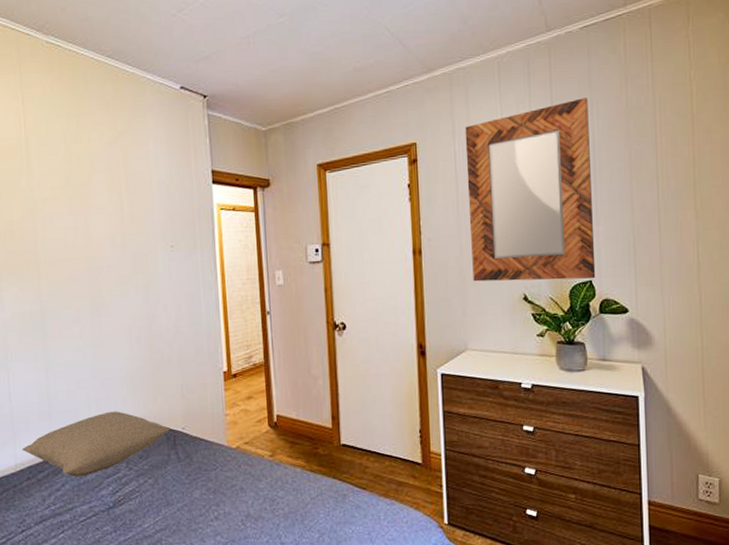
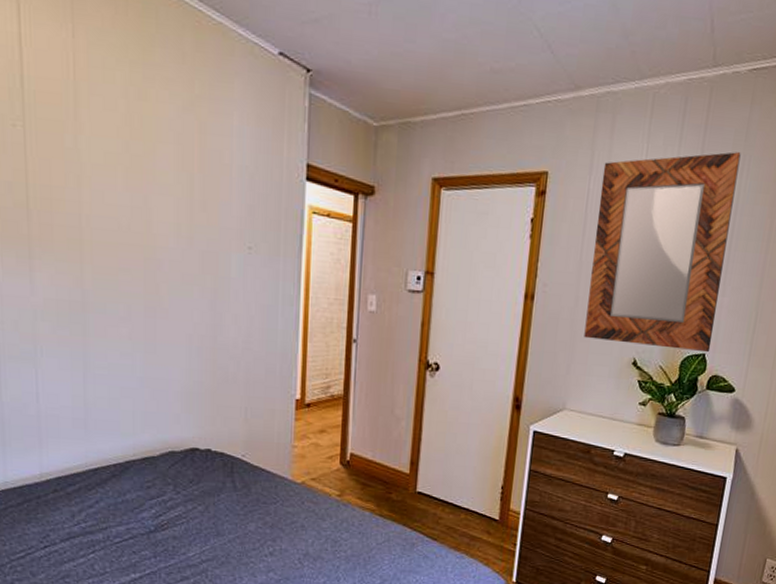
pillow: present [21,411,171,477] -> none [49,427,229,495]

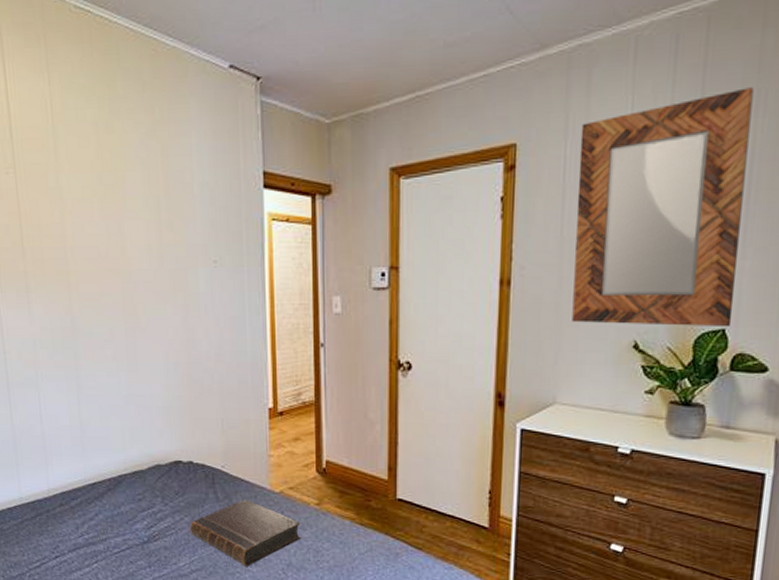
book: none [203,489,321,557] -> present [190,499,302,567]

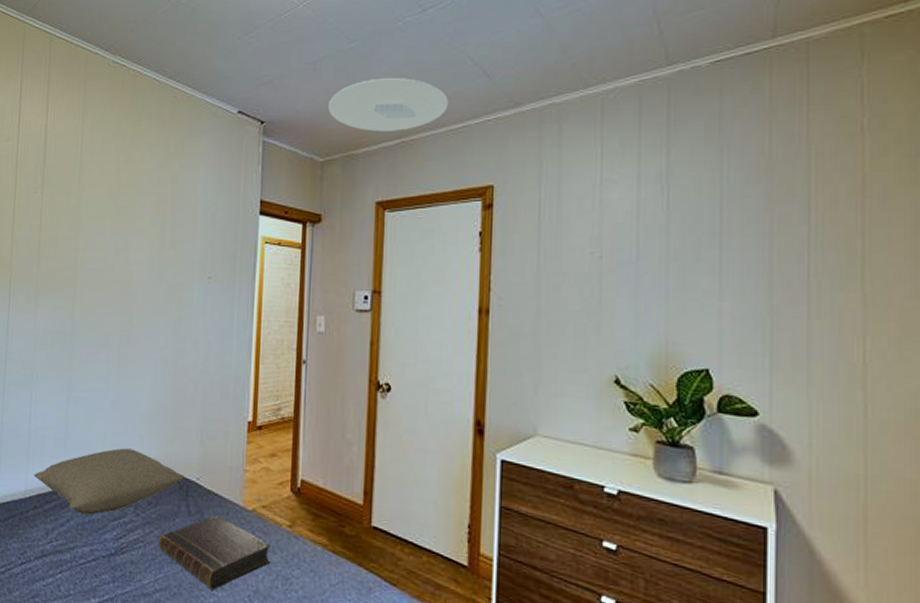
pillow: none [54,442,209,508] -> present [33,448,185,515]
ceiling light: none [333,17,467,85] -> present [328,78,448,132]
home mirror: present [572,87,754,328] -> none [551,145,716,368]

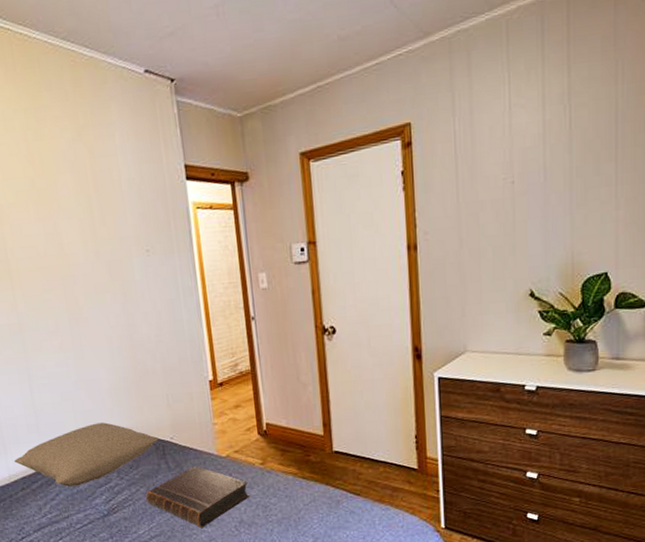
ceiling light: present [328,78,448,132] -> none [238,15,359,79]

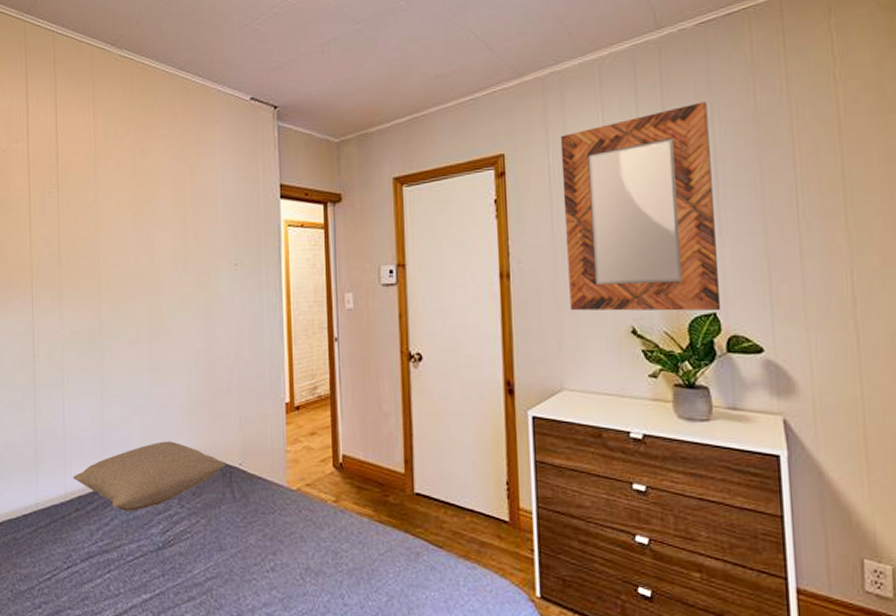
book: present [146,466,250,528] -> none [206,498,320,572]
home mirror: none [466,58,613,278] -> present [560,102,721,311]

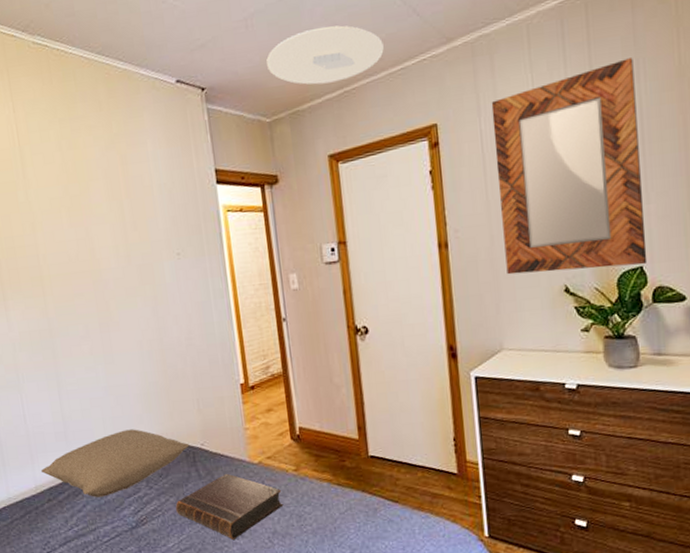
book: none [206,498,320,572] -> present [176,473,284,540]
ceiling light: none [339,55,455,110] -> present [266,25,384,85]

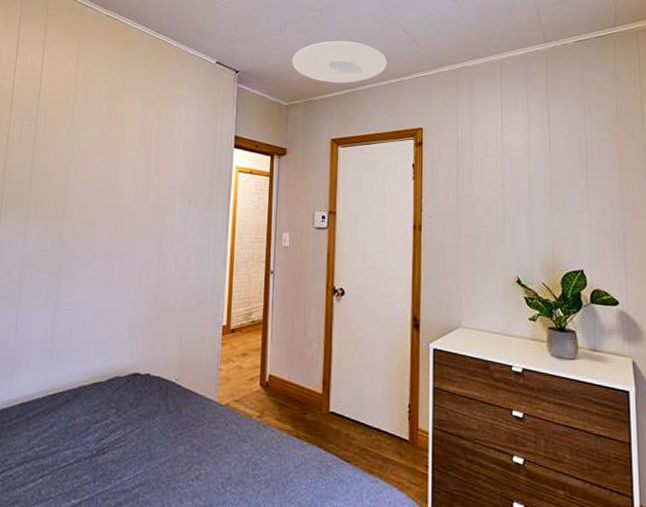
pillow: present [40,429,190,497] -> none [17,355,165,419]
book: present [176,473,284,540] -> none [139,411,243,481]
home mirror: present [491,58,648,275] -> none [467,102,587,269]

